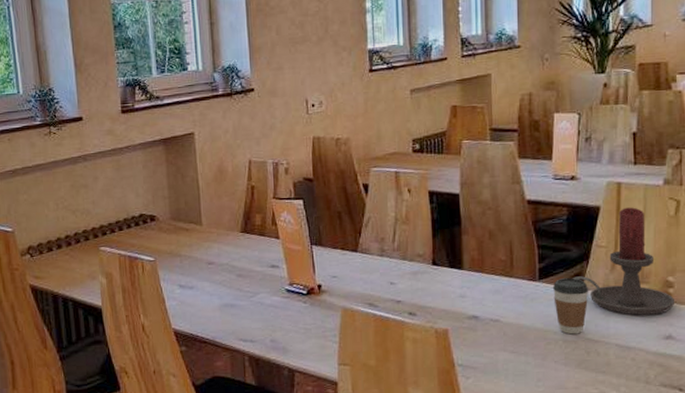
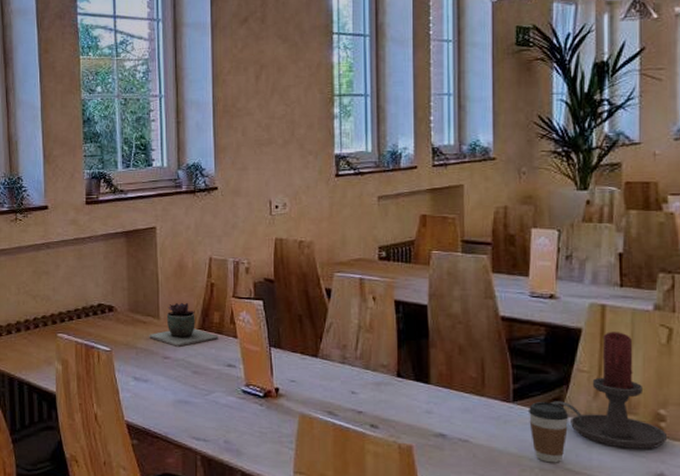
succulent plant: none [192,206,261,252] -> present [149,302,219,347]

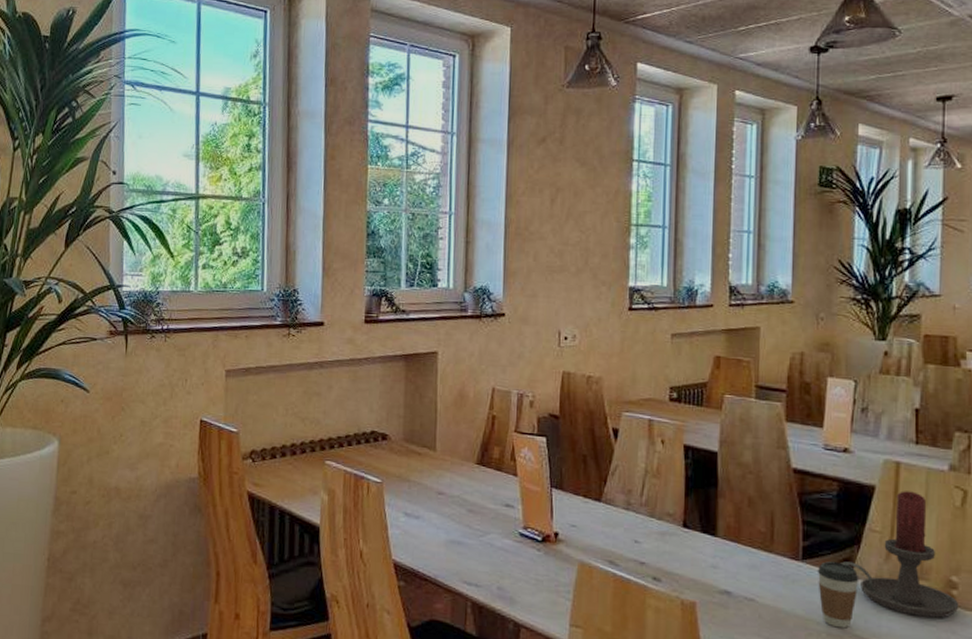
succulent plant: present [149,302,219,347] -> none [423,434,497,482]

